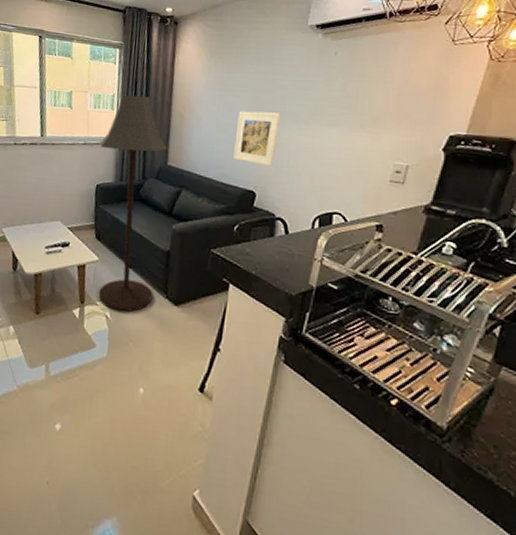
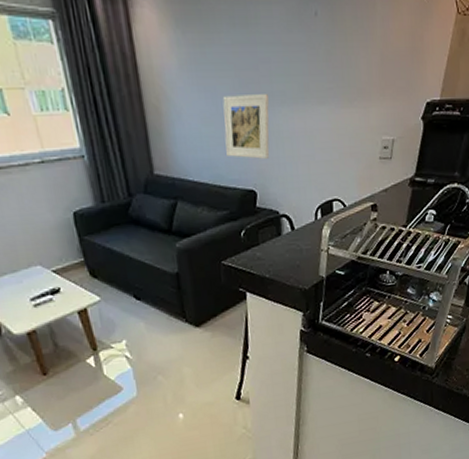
floor lamp: present [98,95,168,312] -> none [61,87,172,348]

